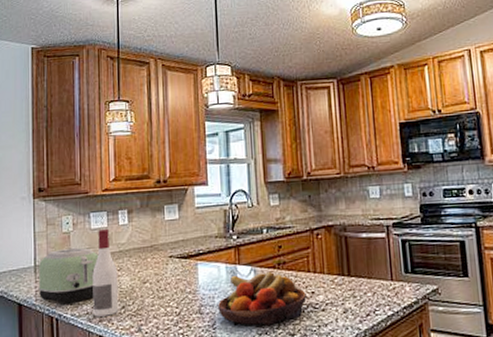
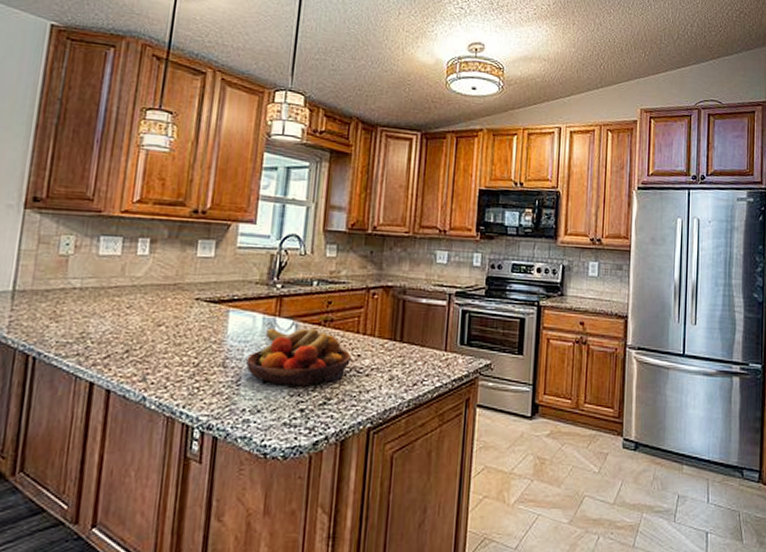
toaster: present [38,247,99,304] -> none [13,274,104,341]
wine bottle: present [92,228,119,317] -> none [85,256,127,360]

